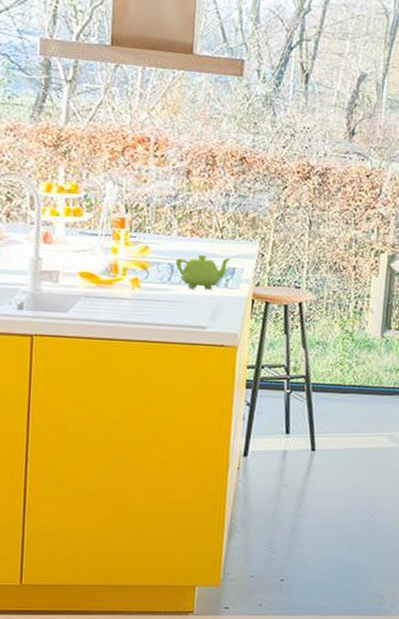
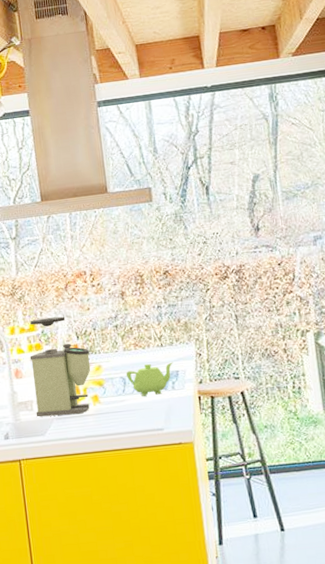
coffee grinder: none [61,180,137,296] -> present [29,316,91,418]

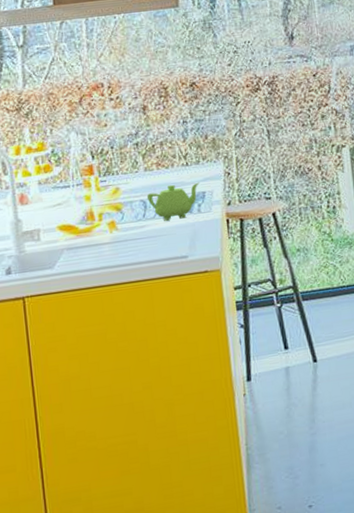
coffee grinder: present [29,316,91,418] -> none [37,133,108,248]

